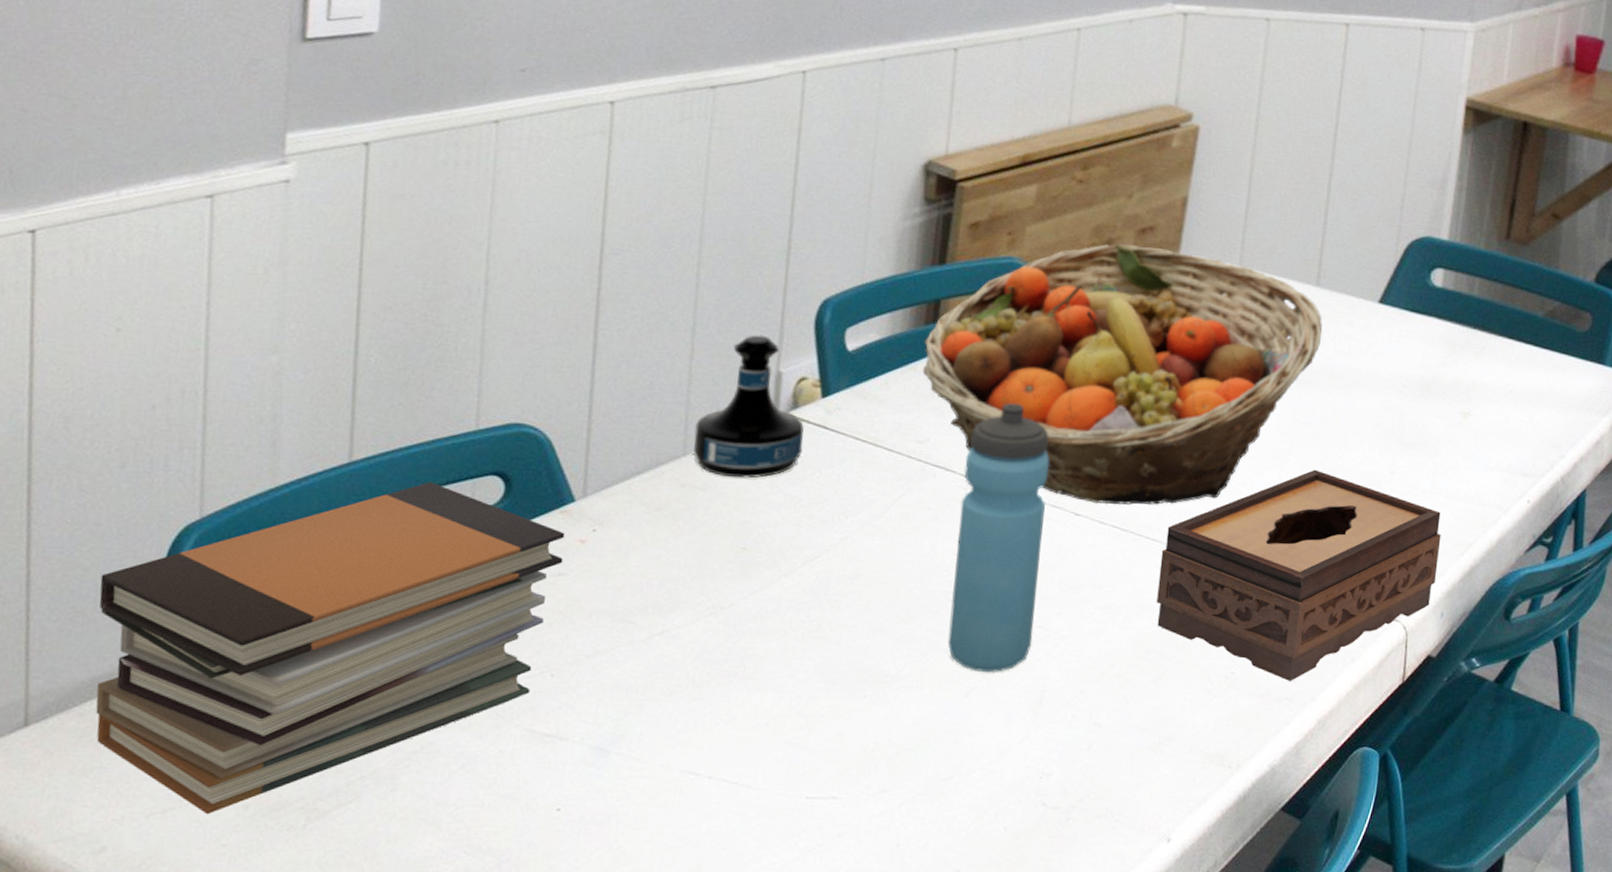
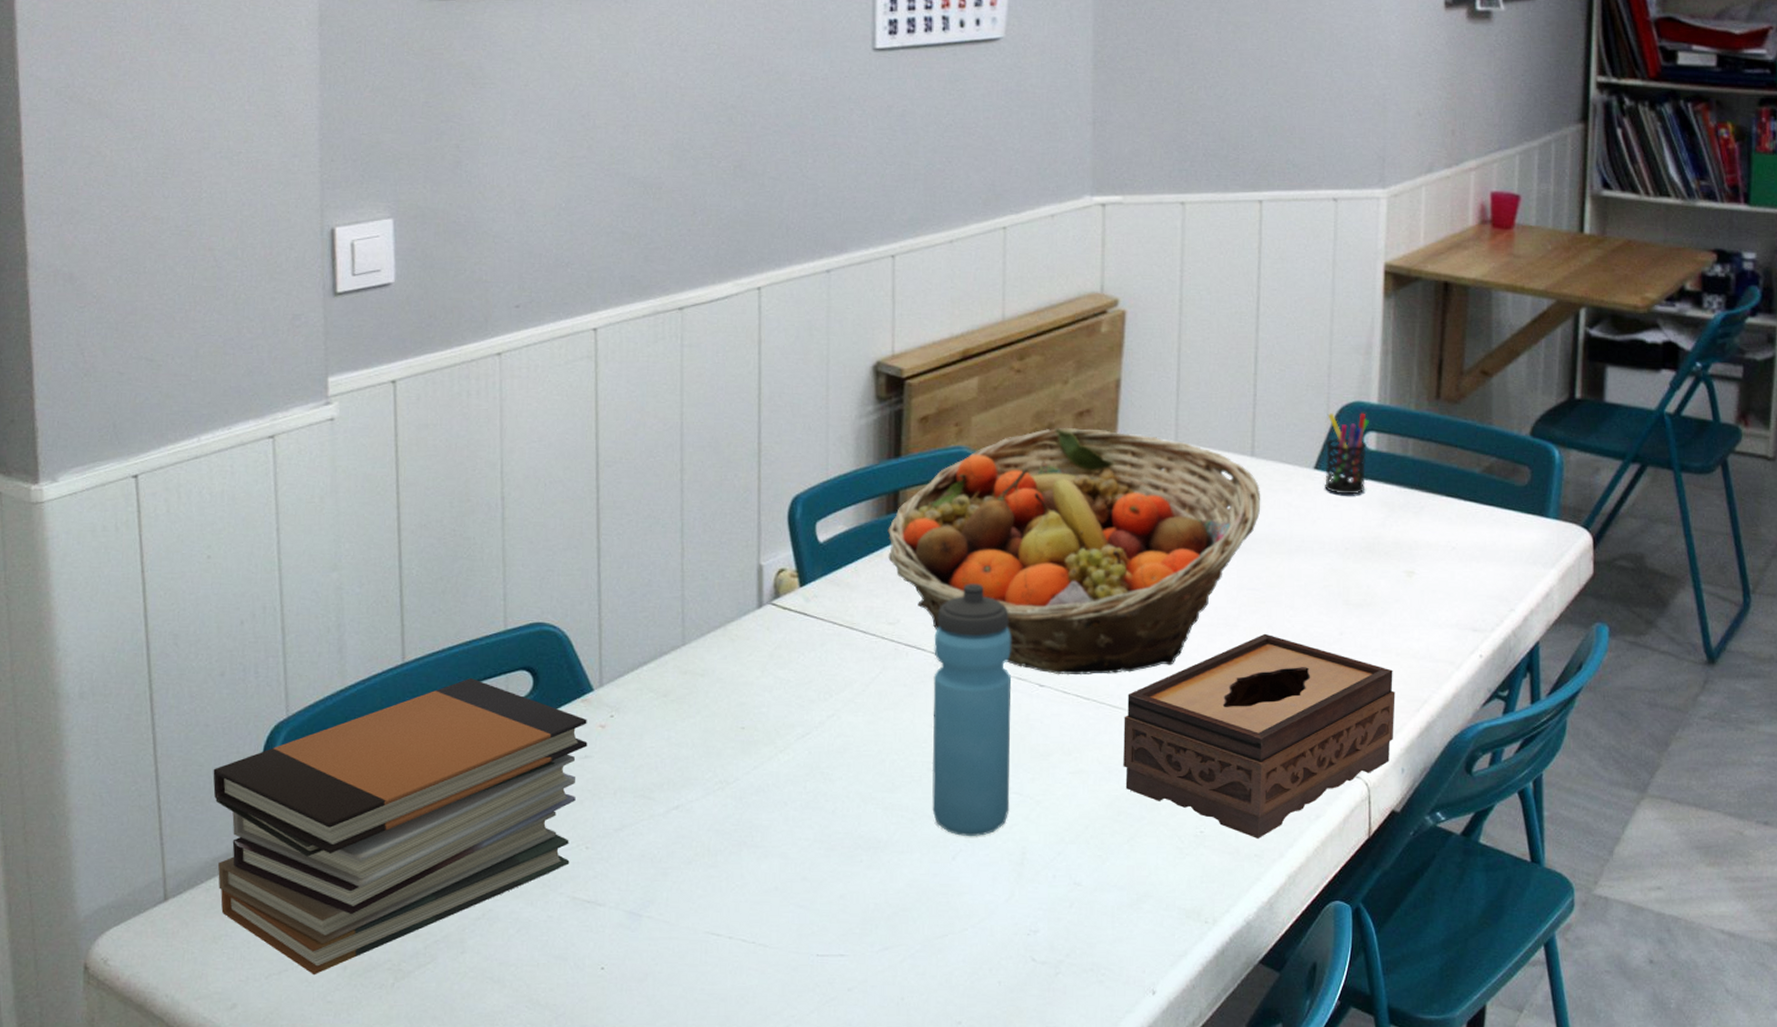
tequila bottle: present [693,335,804,479] -> none [690,532,787,664]
pen holder: none [1388,247,1439,331] -> present [1325,412,1370,495]

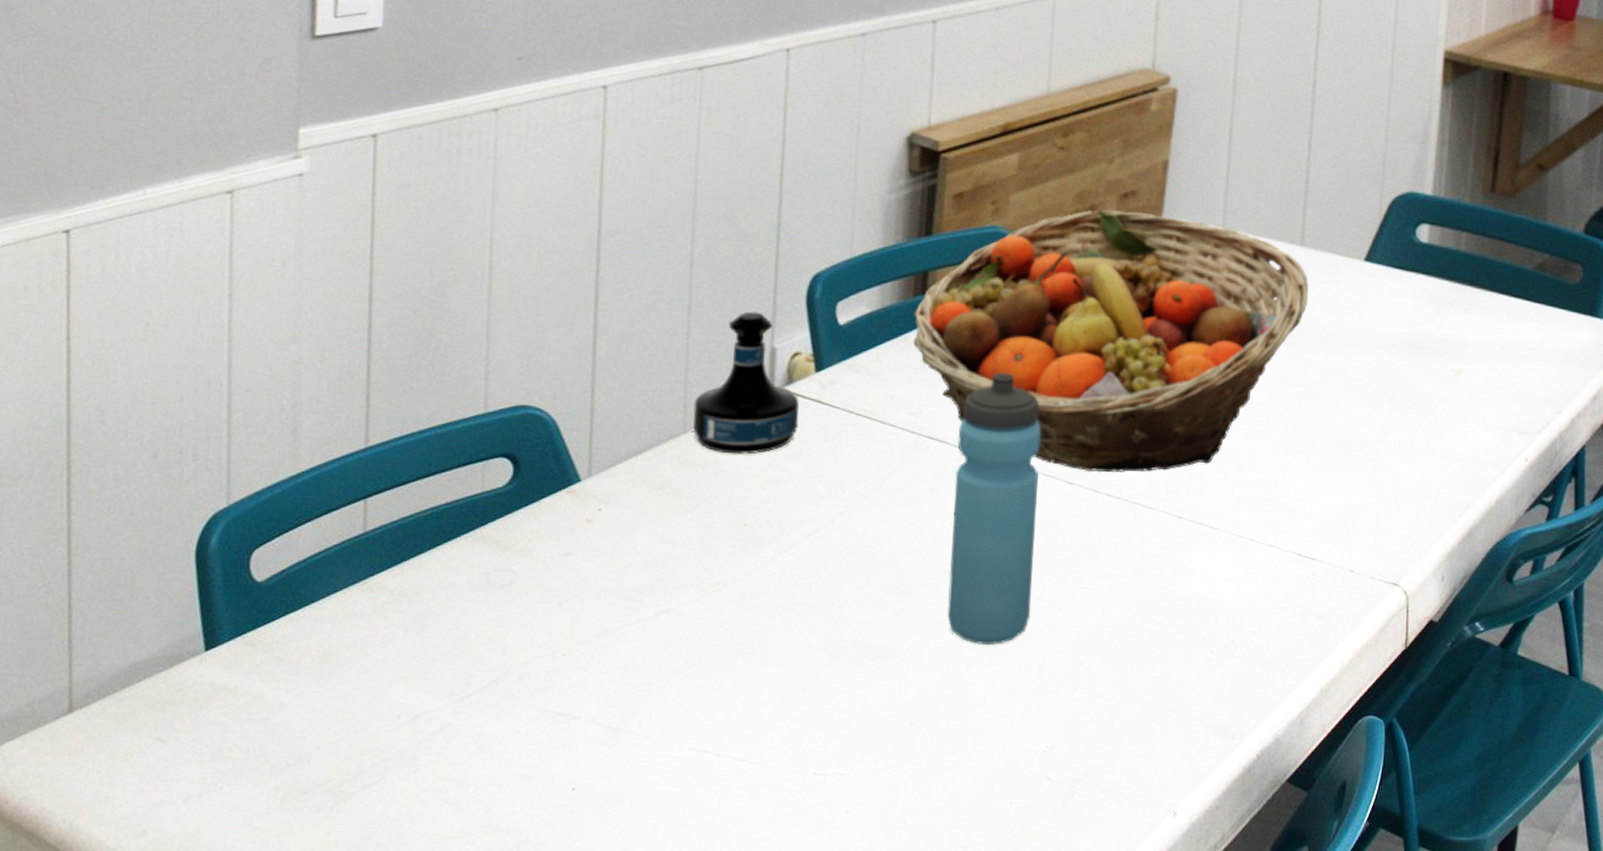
book stack: present [213,678,588,976] -> none [134,465,572,798]
tequila bottle: none [690,532,787,664] -> present [692,311,799,455]
tissue box: present [1123,633,1395,838] -> none [1153,432,1438,649]
pen holder: present [1325,412,1370,495] -> none [1375,203,1424,289]

